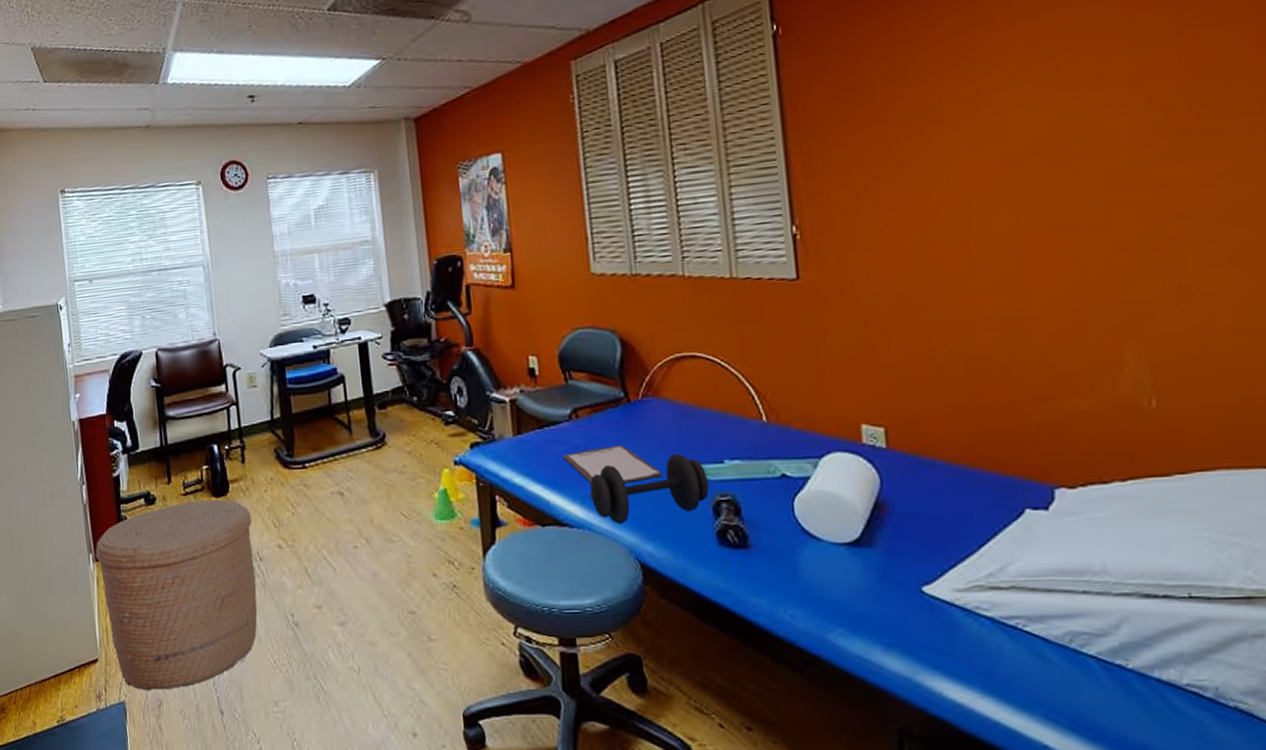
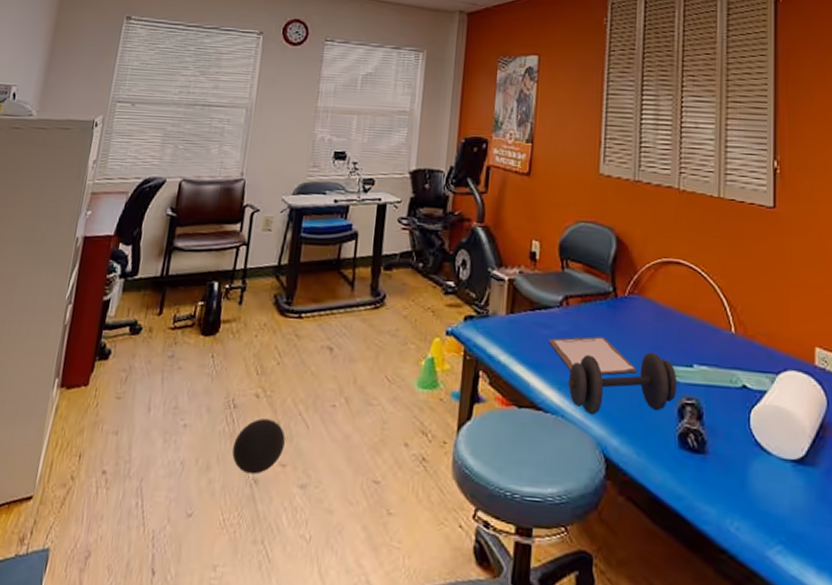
basket: present [95,499,258,690] -> none [53,336,236,540]
ball: none [267,567,317,618] -> present [232,418,285,475]

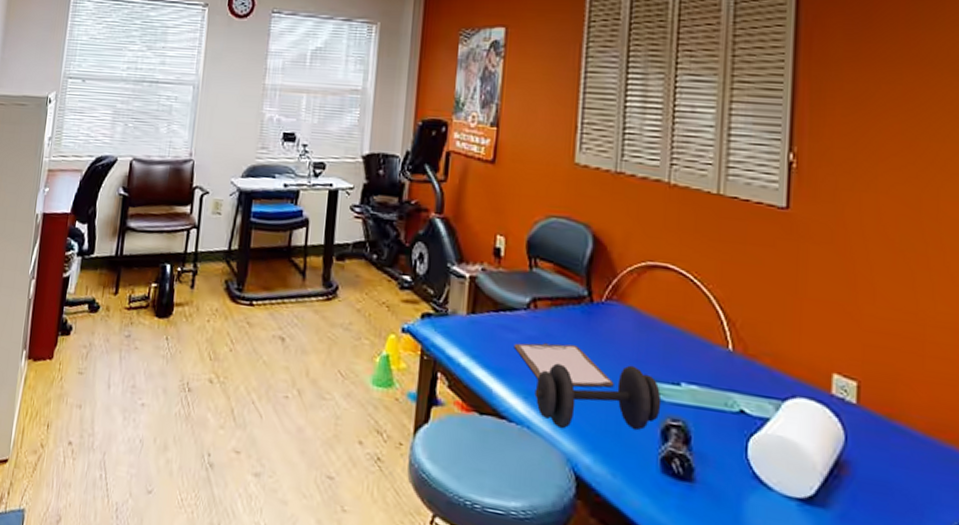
ball: present [232,418,285,475] -> none [188,404,239,459]

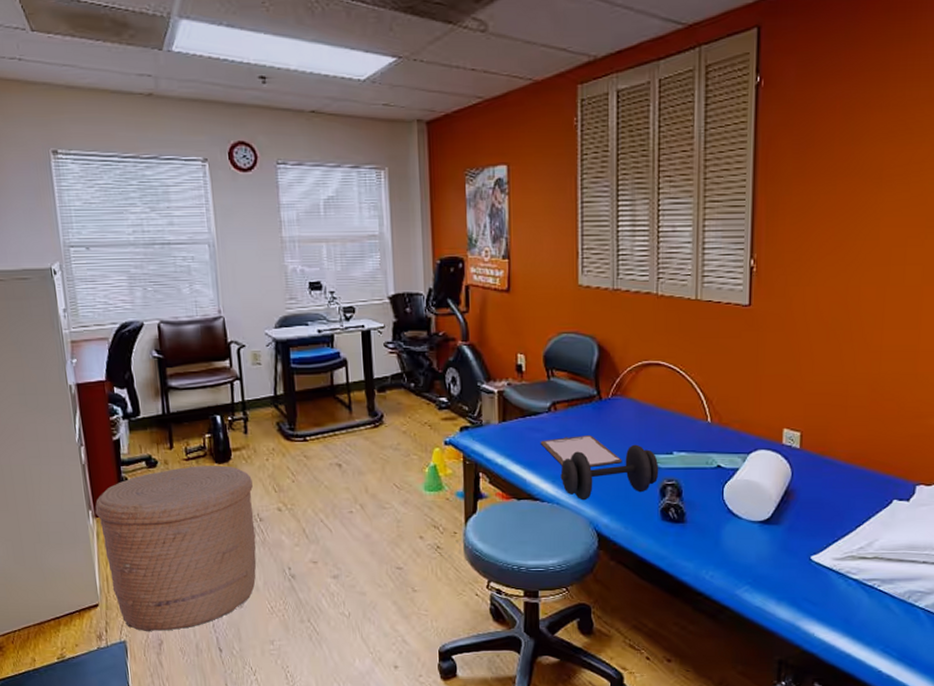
basket: none [25,316,189,507] -> present [95,465,257,631]

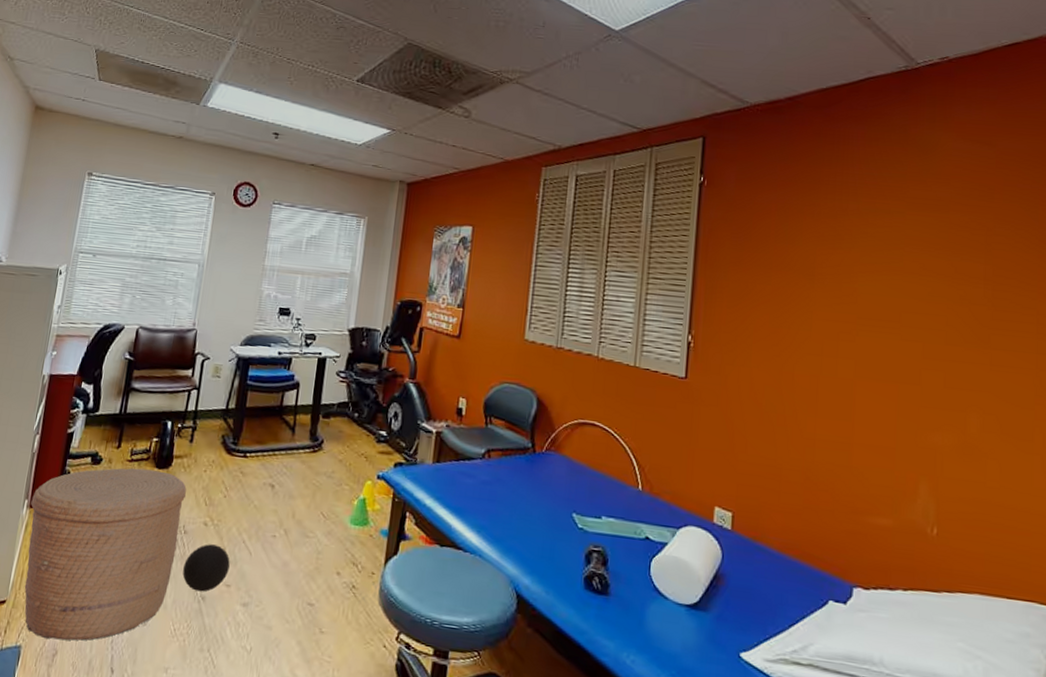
ball: none [267,527,313,571] -> present [182,544,230,592]
clipboard: present [540,436,622,466] -> none [470,486,550,522]
dumbbell: present [560,444,659,501] -> none [486,502,586,557]

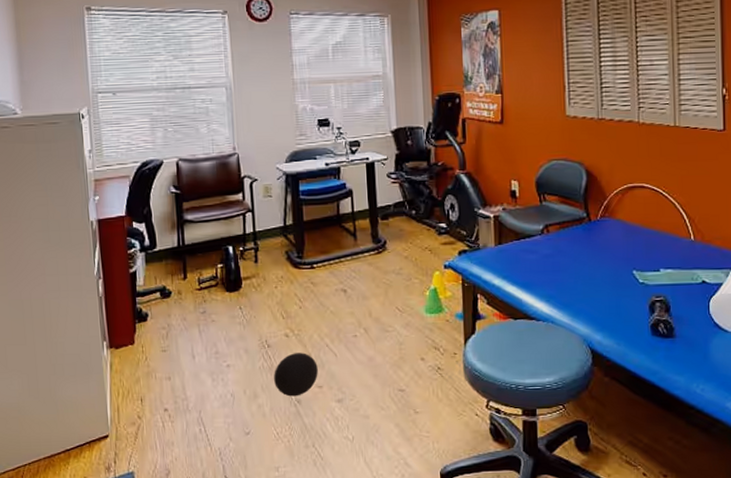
basket: present [24,468,187,641] -> none [109,294,264,461]

